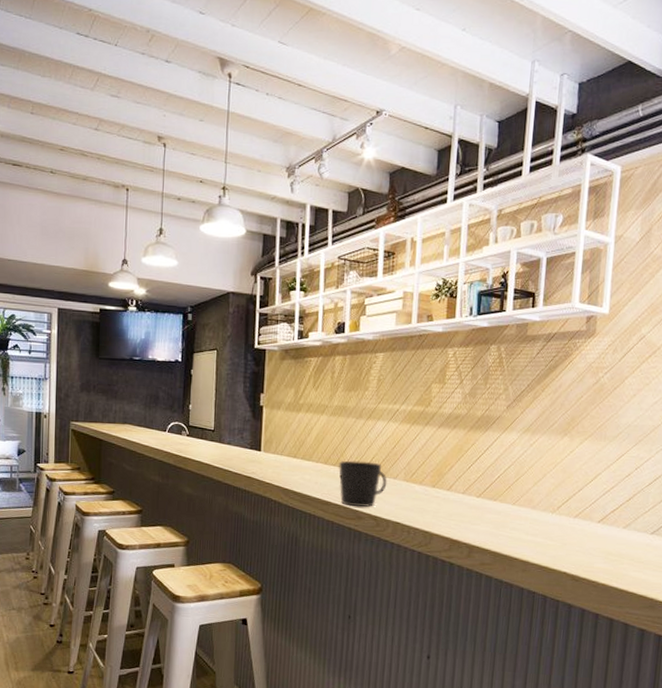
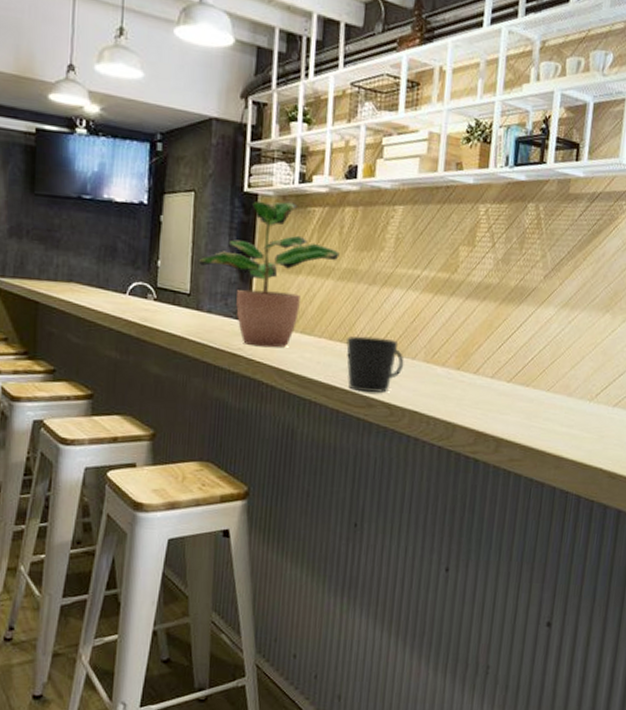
potted plant: none [220,354,332,472] -> present [198,201,340,348]

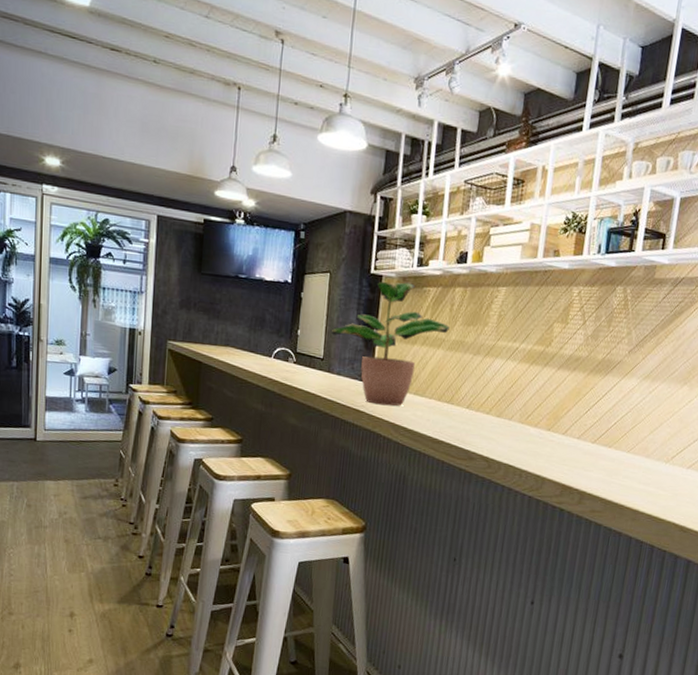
cup: present [345,336,404,393] -> none [452,398,502,448]

